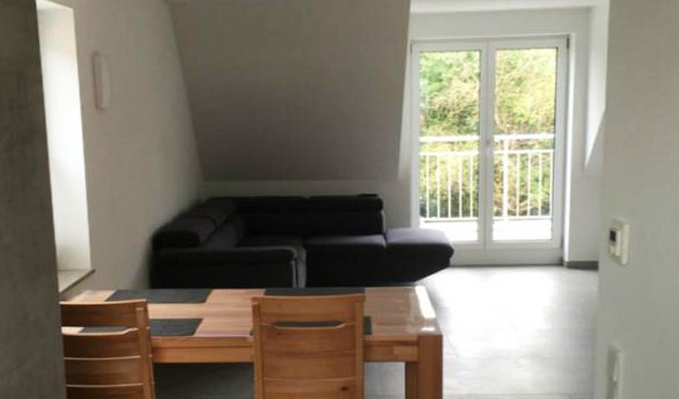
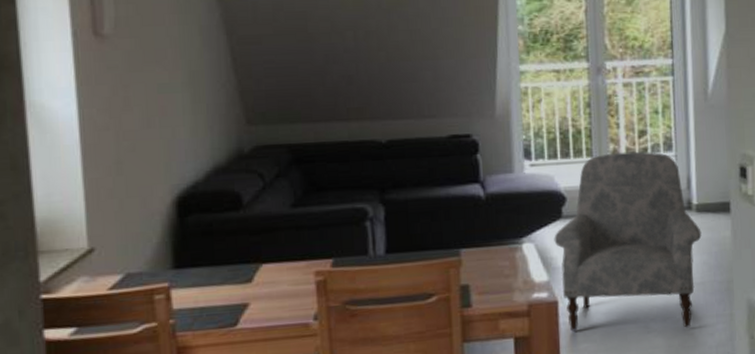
armchair: none [442,213,571,366] -> present [554,151,702,332]

